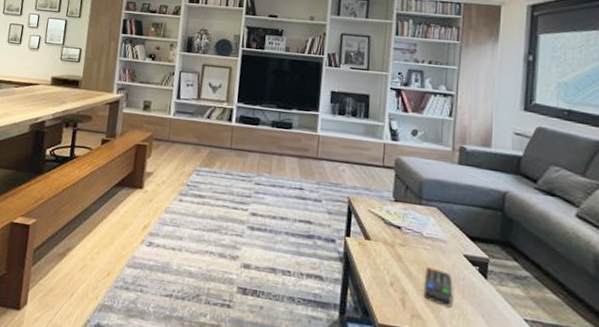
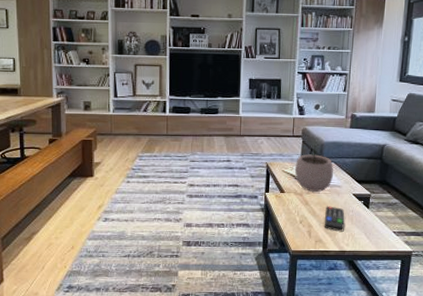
plant pot: none [384,182,437,245] -> present [294,146,334,192]

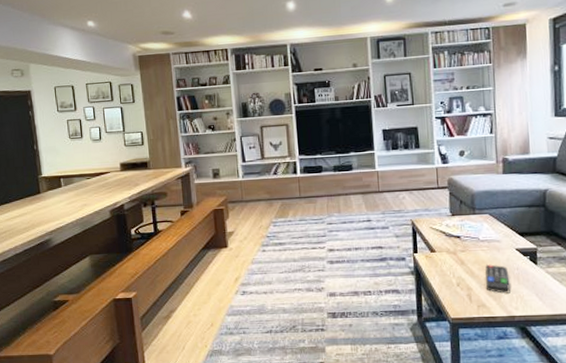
plant pot: present [294,146,334,192] -> none [444,197,491,249]

